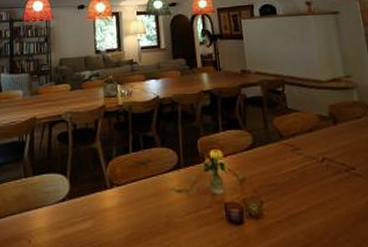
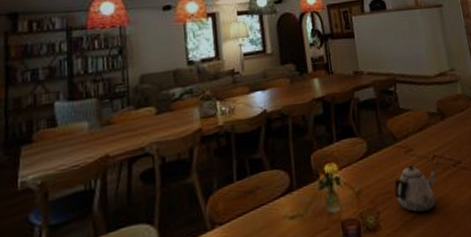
teapot: none [279,163,325,210] -> present [394,165,436,213]

